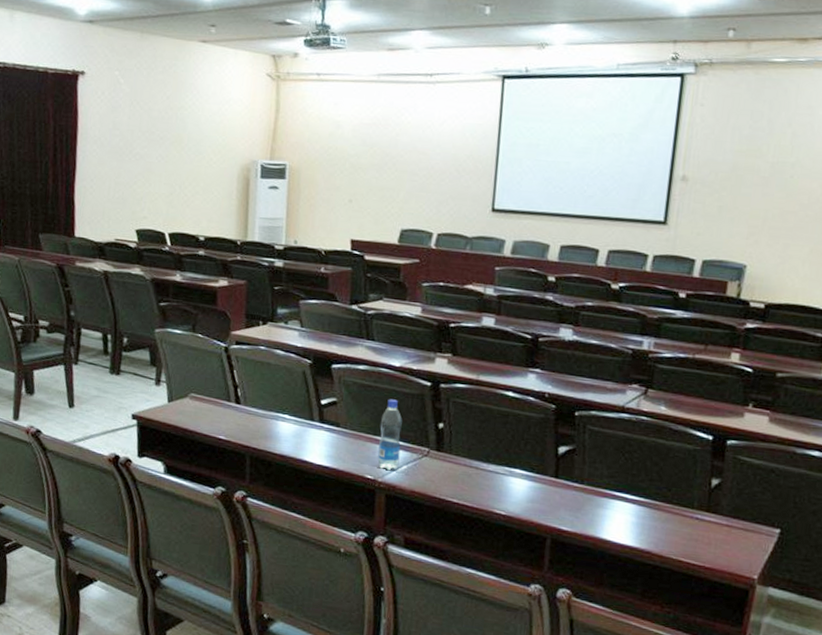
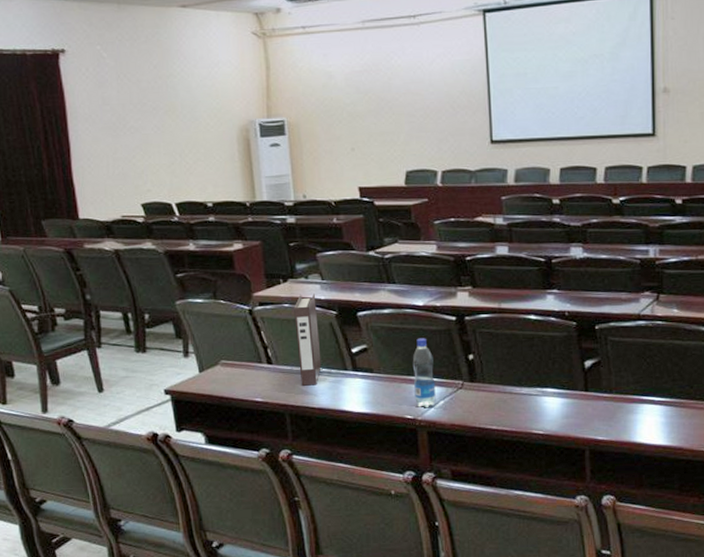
binder: none [266,338,293,431] -> present [294,293,322,386]

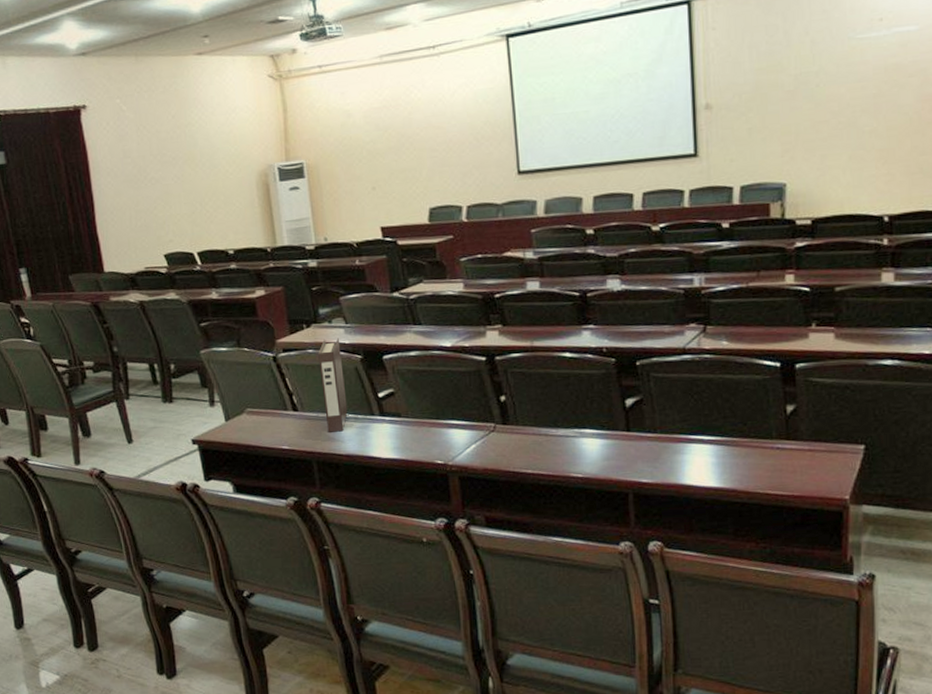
bottle: present [412,338,436,408] -> none [441,380,467,453]

